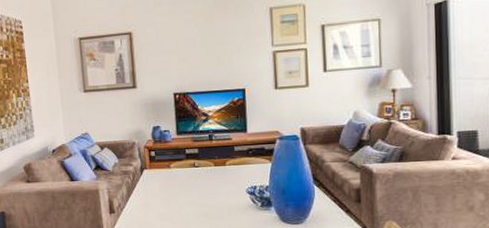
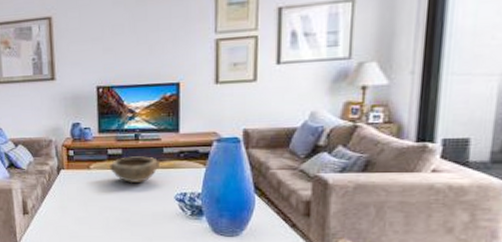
bowl: none [188,154,233,180] -> present [110,156,161,184]

